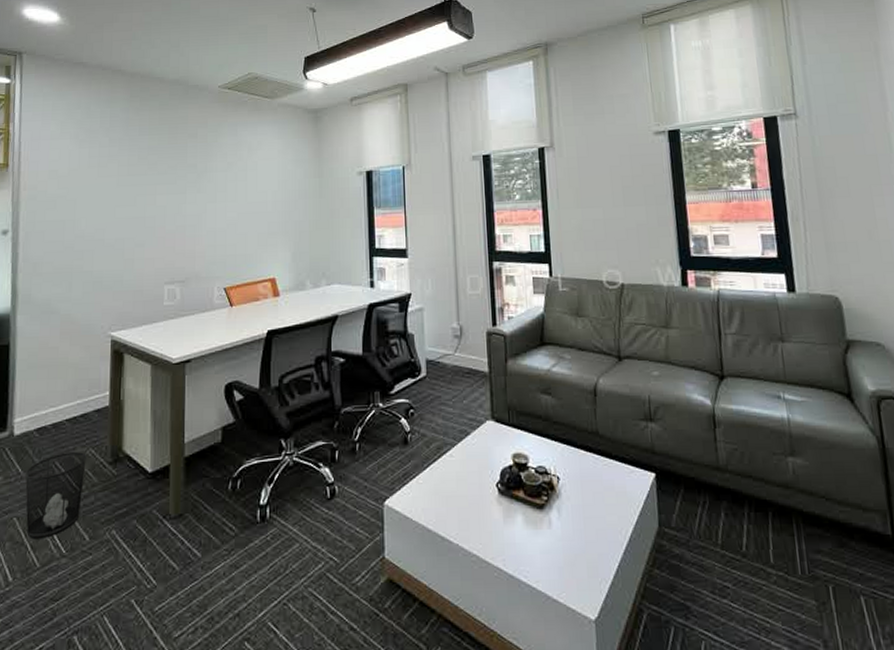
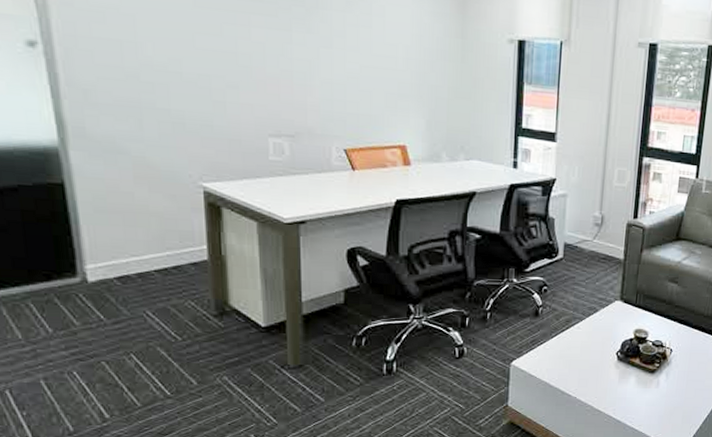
waste bin: present [25,452,88,538] -> none [108,303,187,381]

